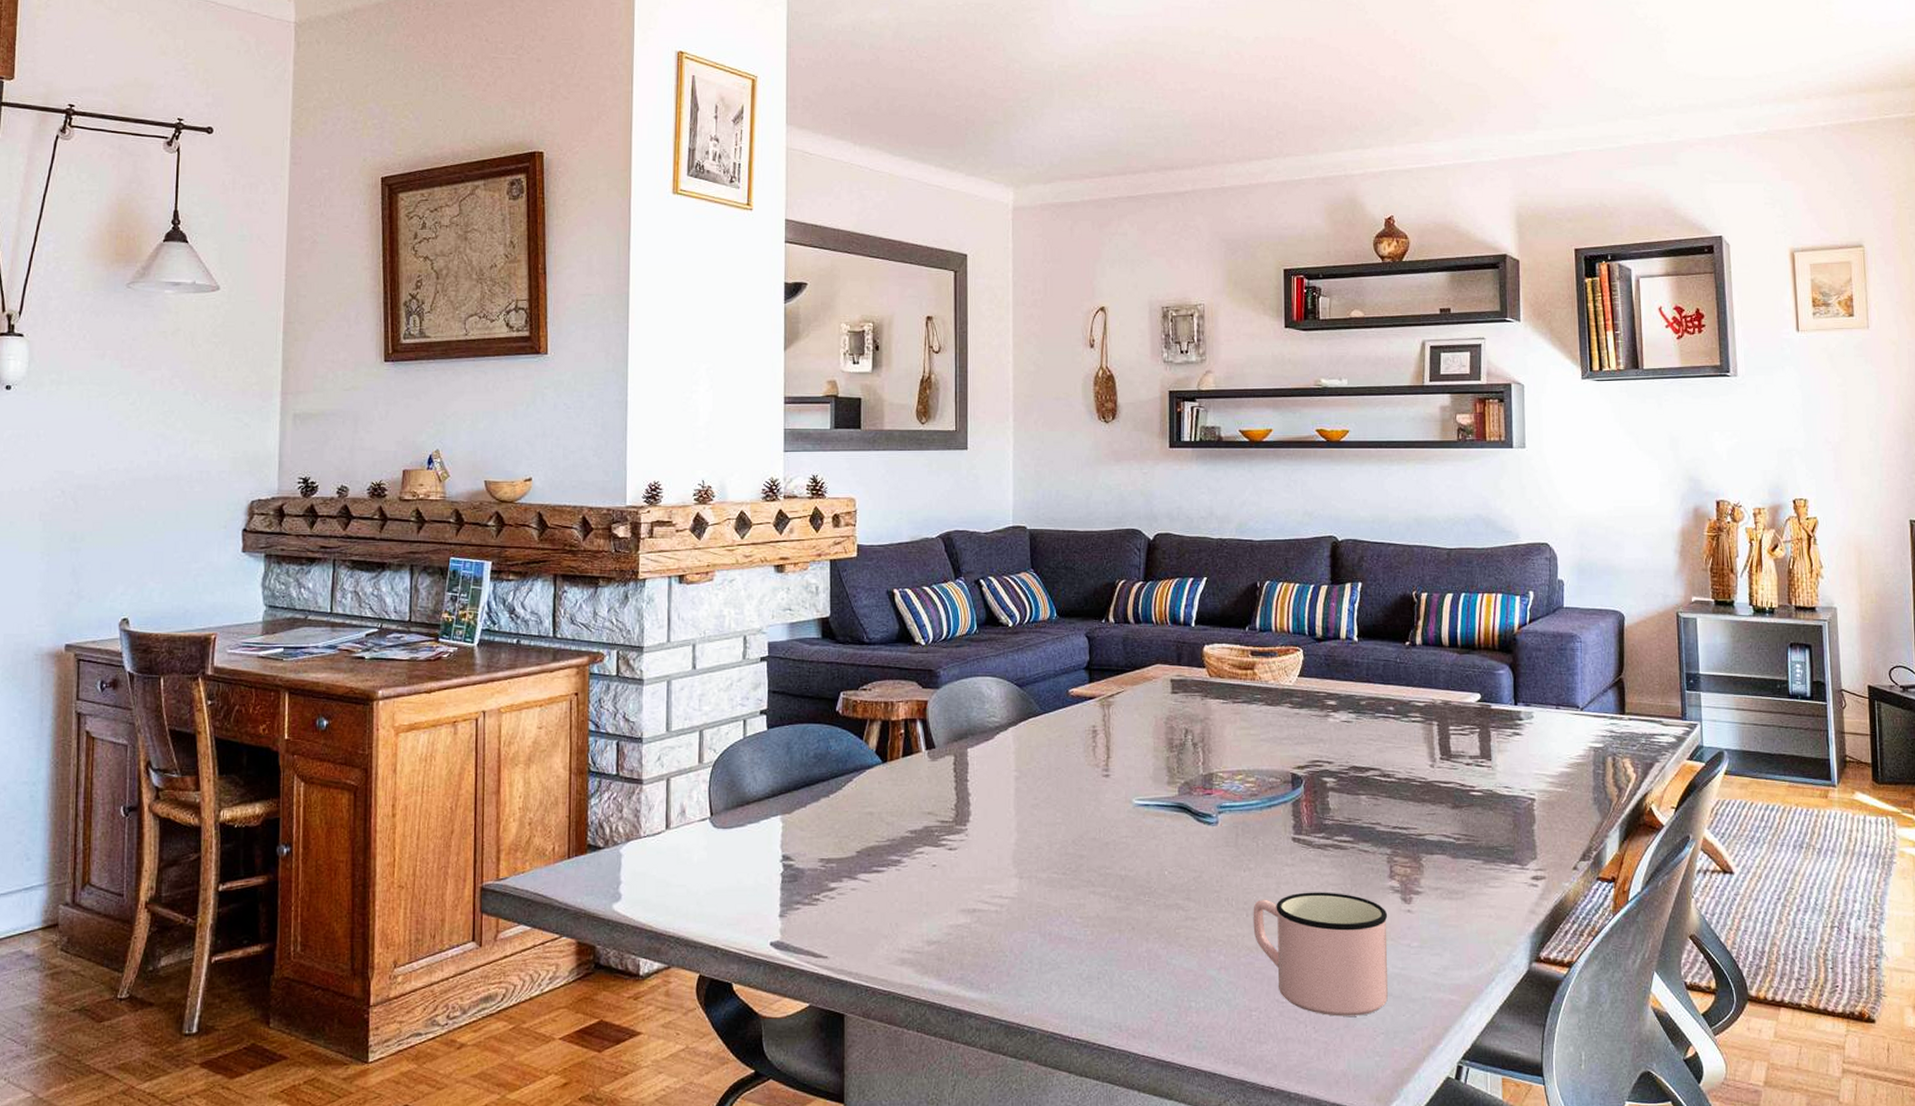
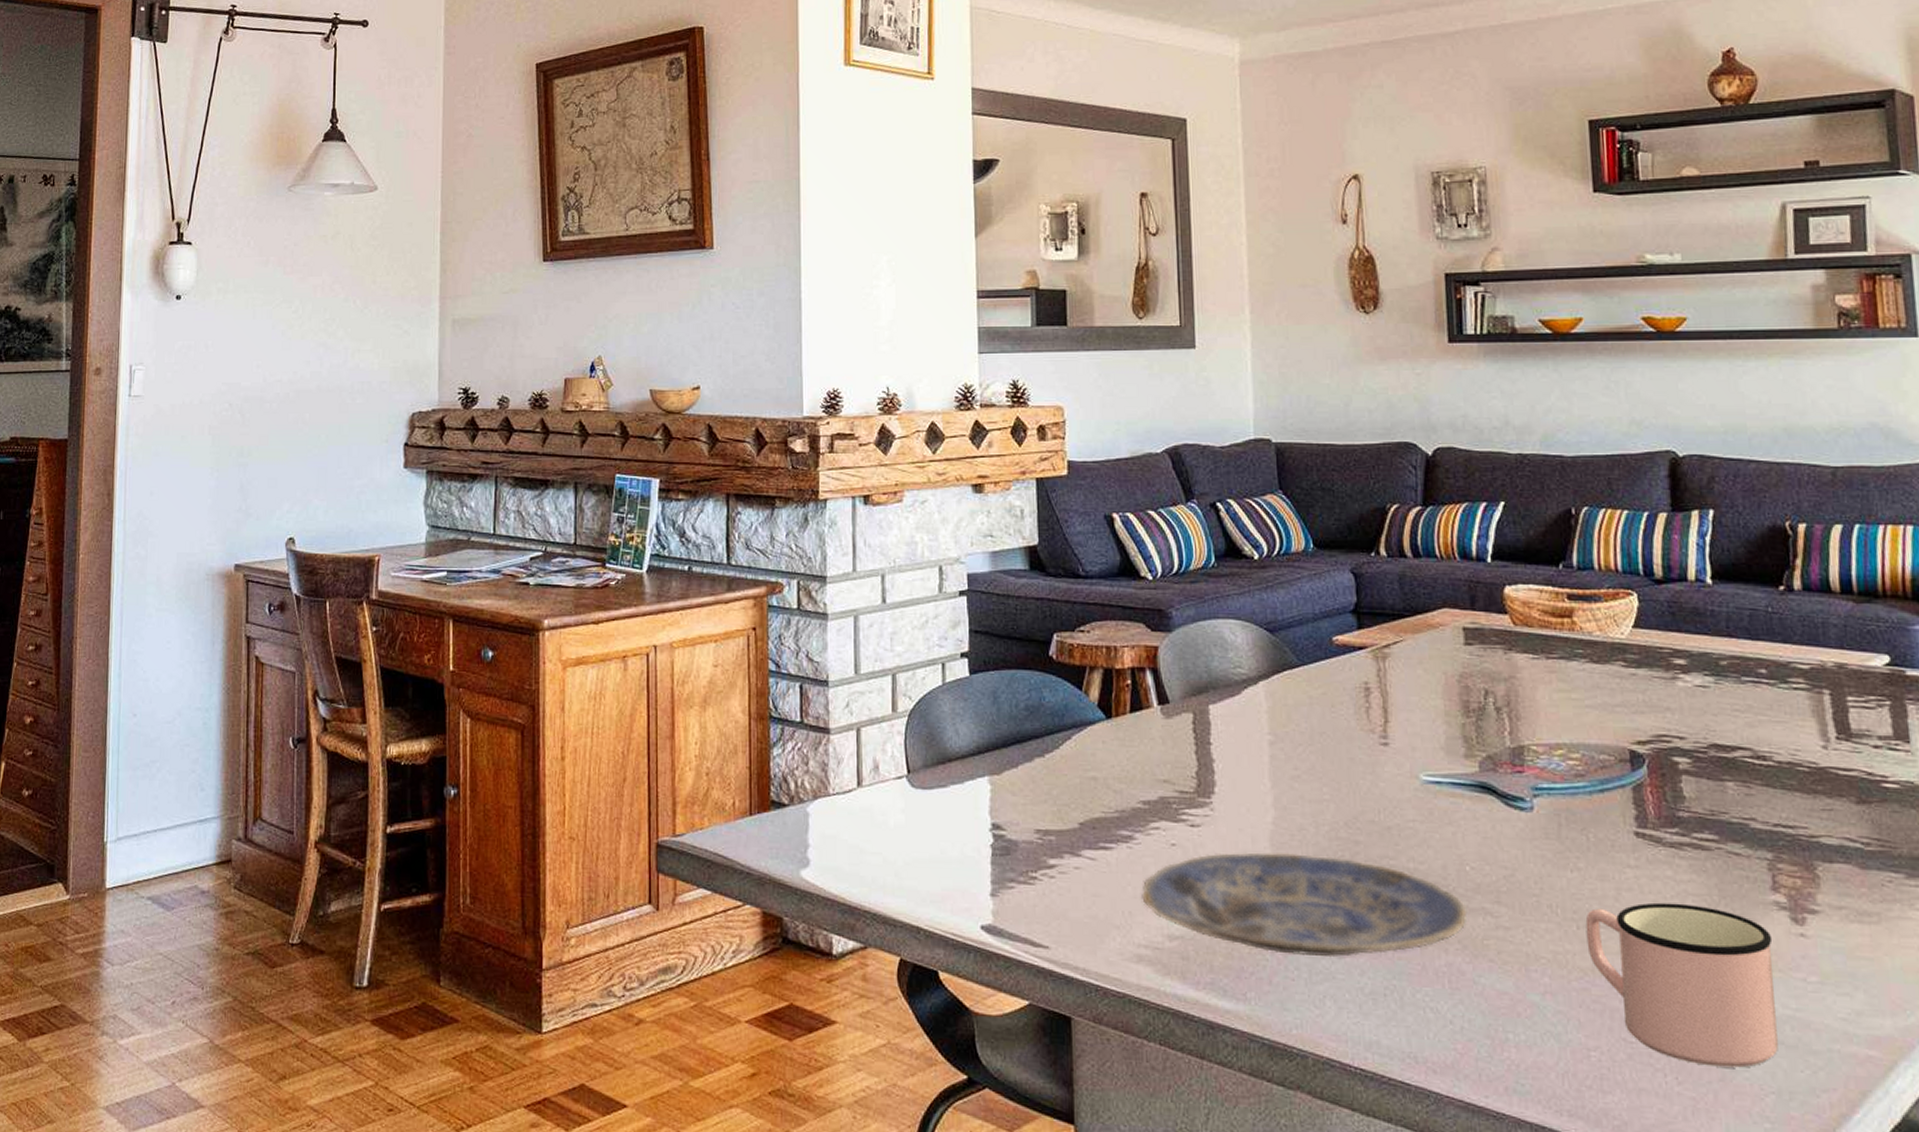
plate: none [907,868,1165,951] -> present [1142,852,1468,958]

